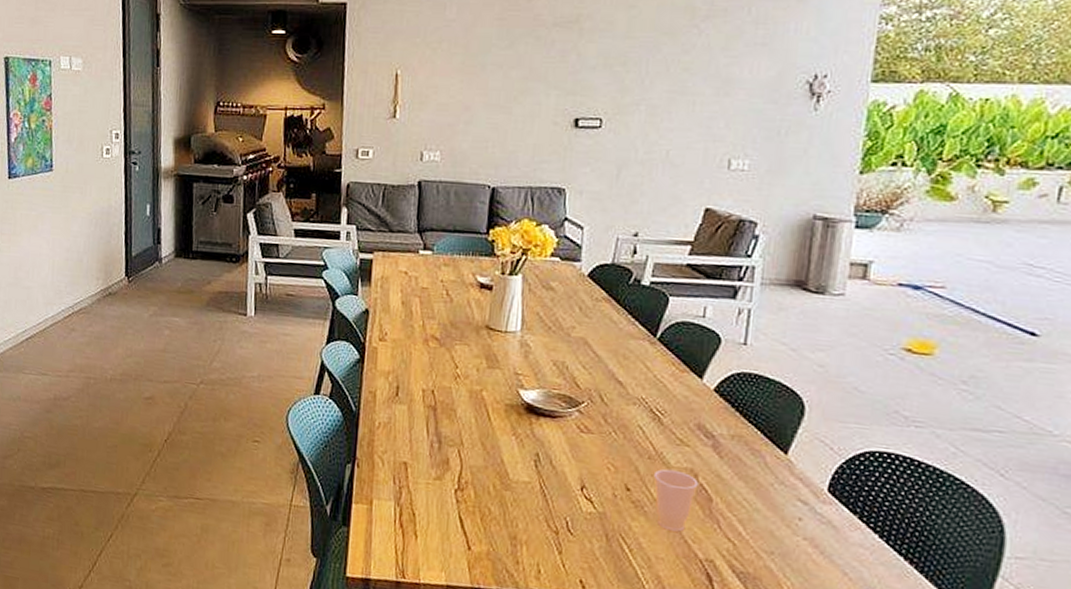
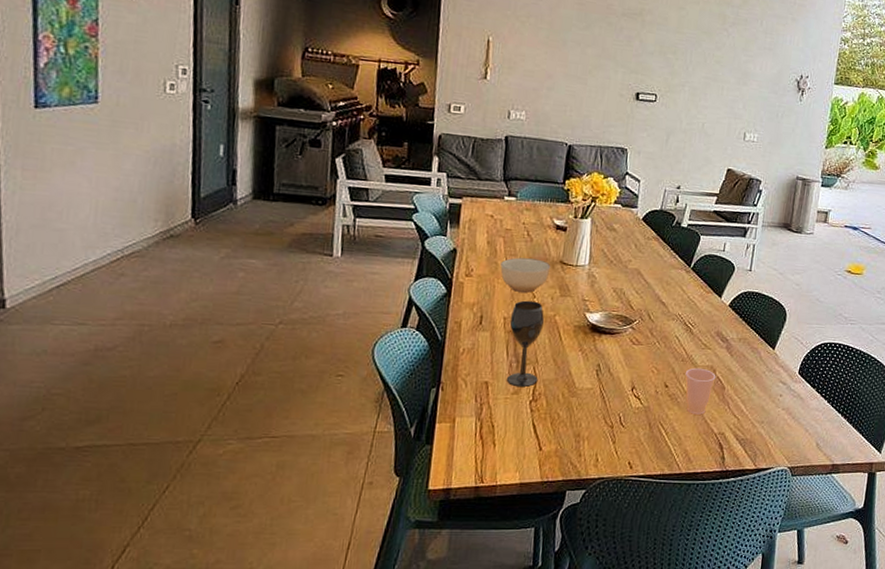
bowl: none [417,320,475,362] -> present [500,257,551,293]
wine glass: none [428,370,470,473] -> present [507,300,545,387]

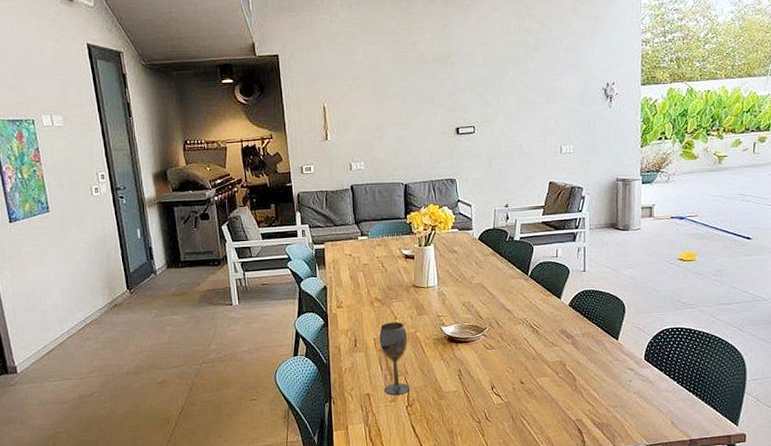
bowl: present [500,257,551,293] -> none [364,286,406,316]
cup: present [685,367,716,415] -> none [537,363,566,405]

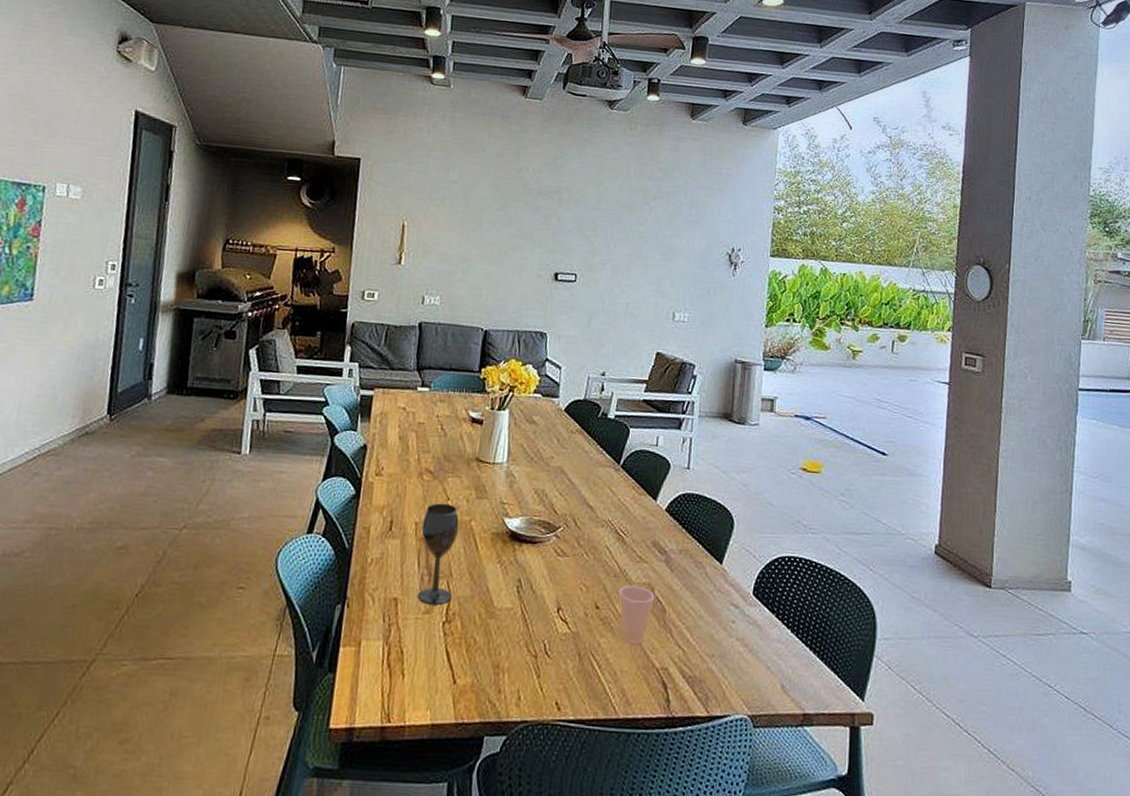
cup: none [537,363,566,405] -> present [618,585,655,644]

